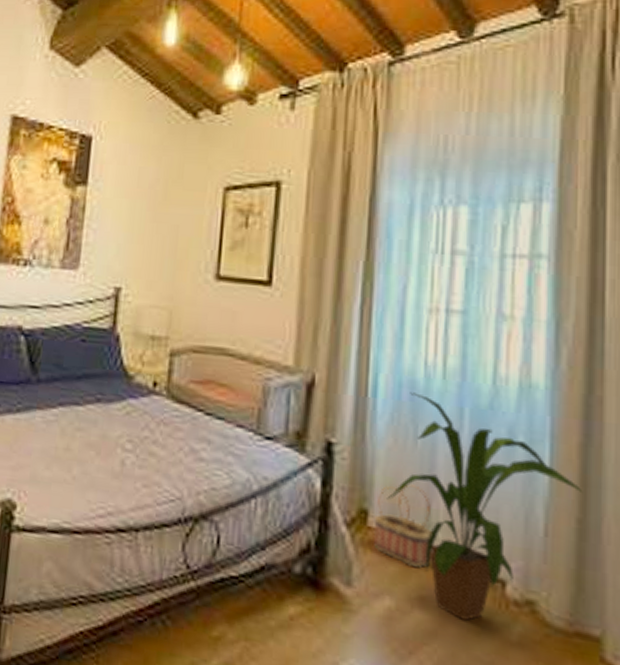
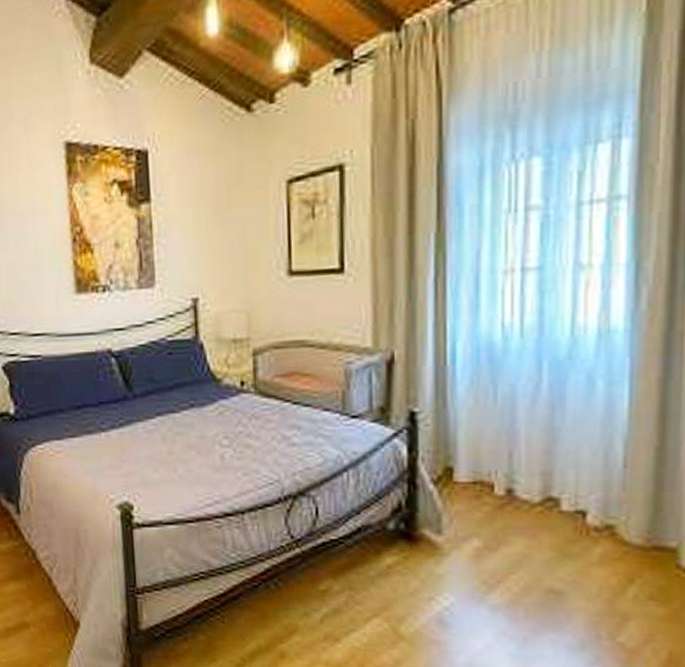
basket: present [373,484,431,567] -> none [459,439,514,510]
house plant: present [386,392,583,621] -> none [470,354,662,549]

